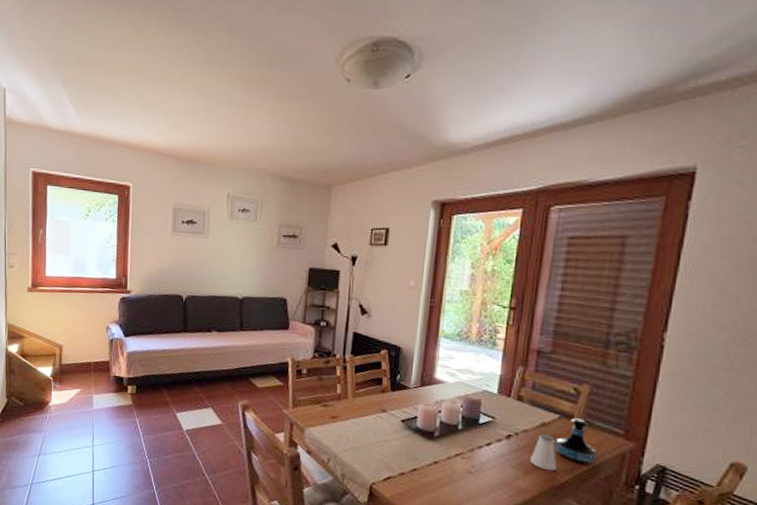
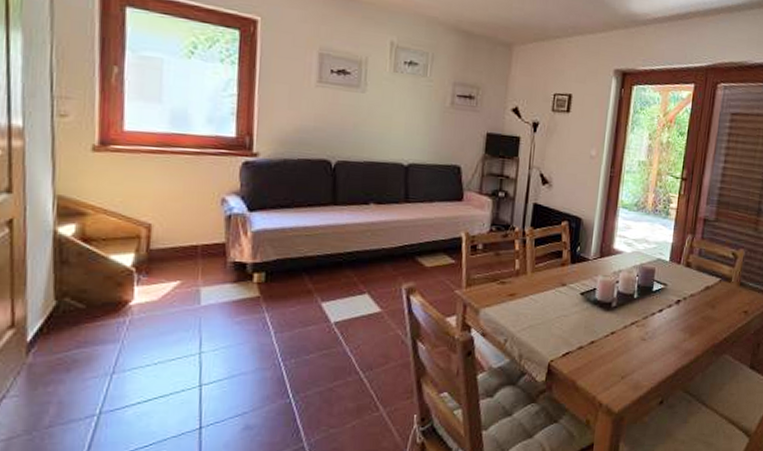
saltshaker: present [530,434,557,471] -> none [696,297,718,331]
tequila bottle: present [555,418,597,465] -> none [716,280,749,322]

